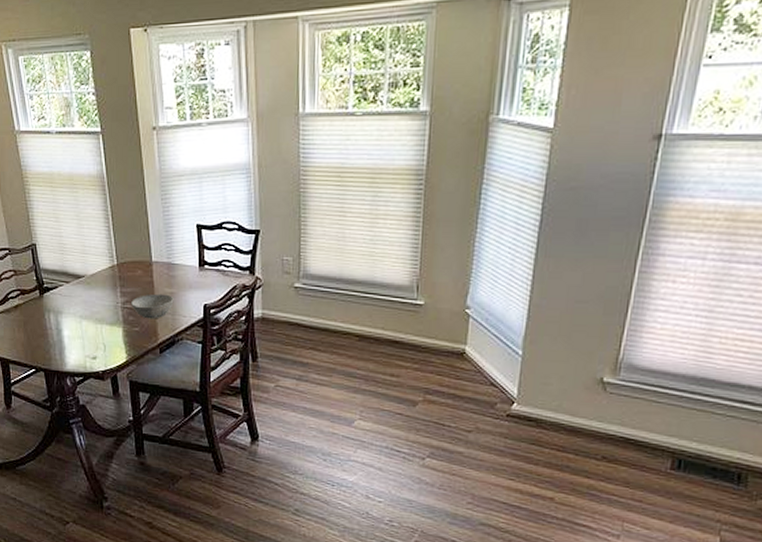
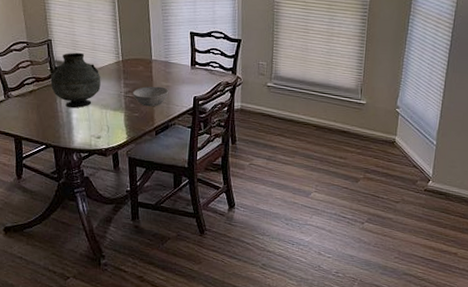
vase: none [37,257,94,324] -> present [50,52,101,108]

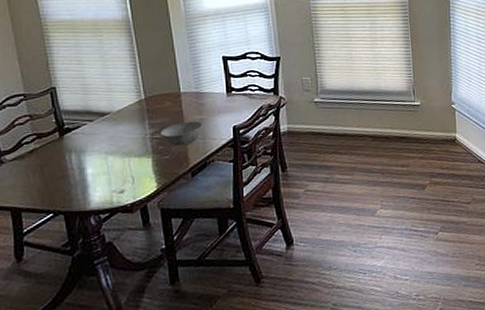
vase: present [50,52,101,108] -> none [56,96,121,163]

